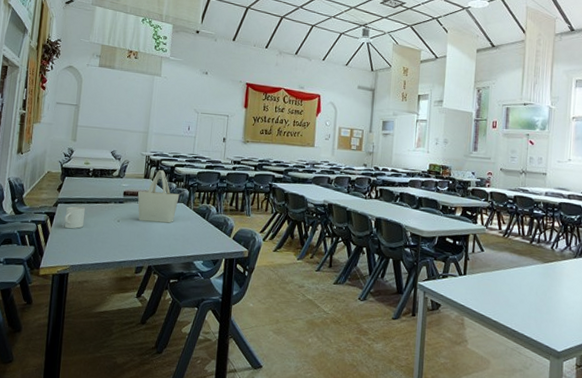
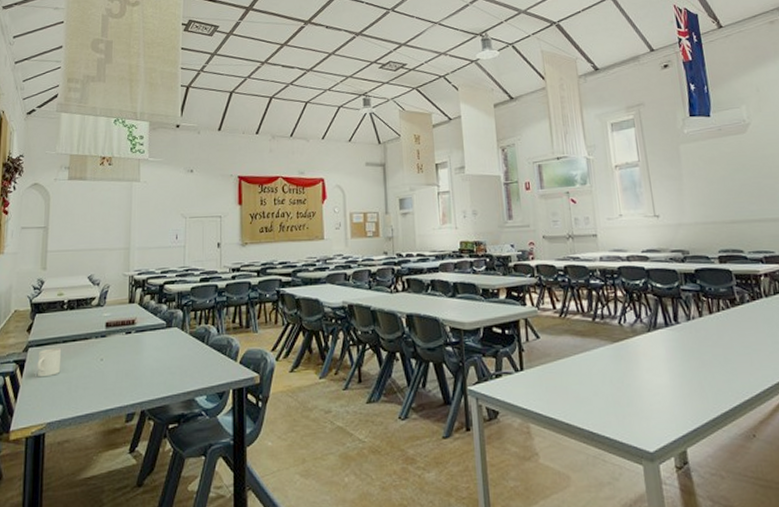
shopping bag: present [137,170,181,223] -> none [122,291,174,356]

